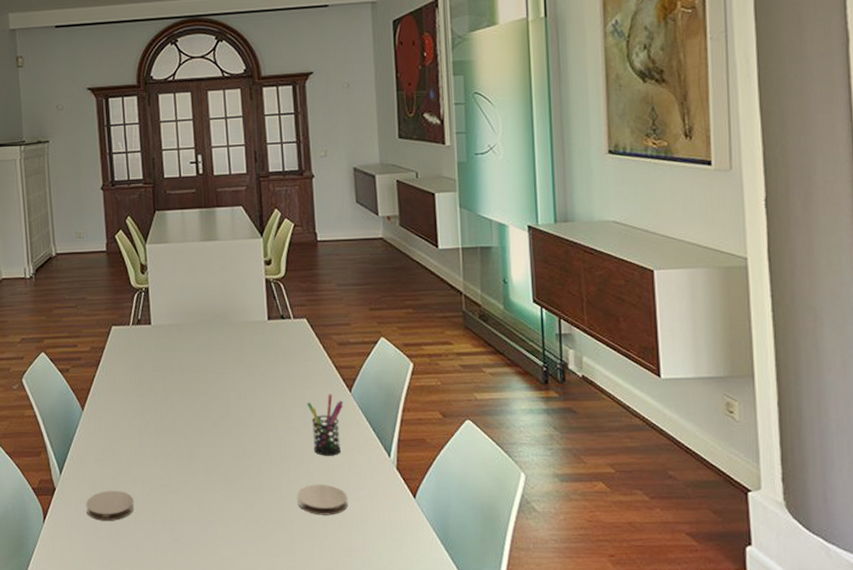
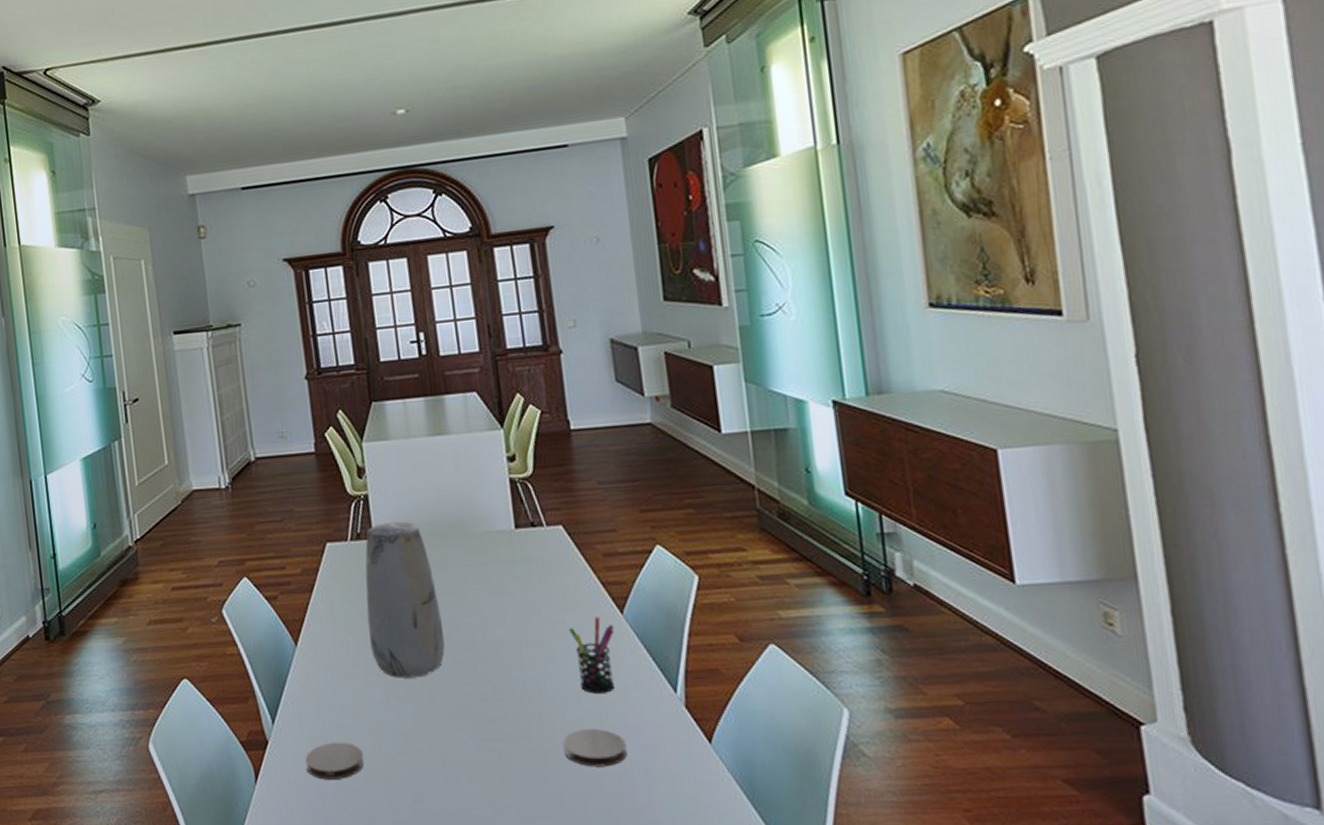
vase: none [142,311,206,440] -> present [365,521,445,678]

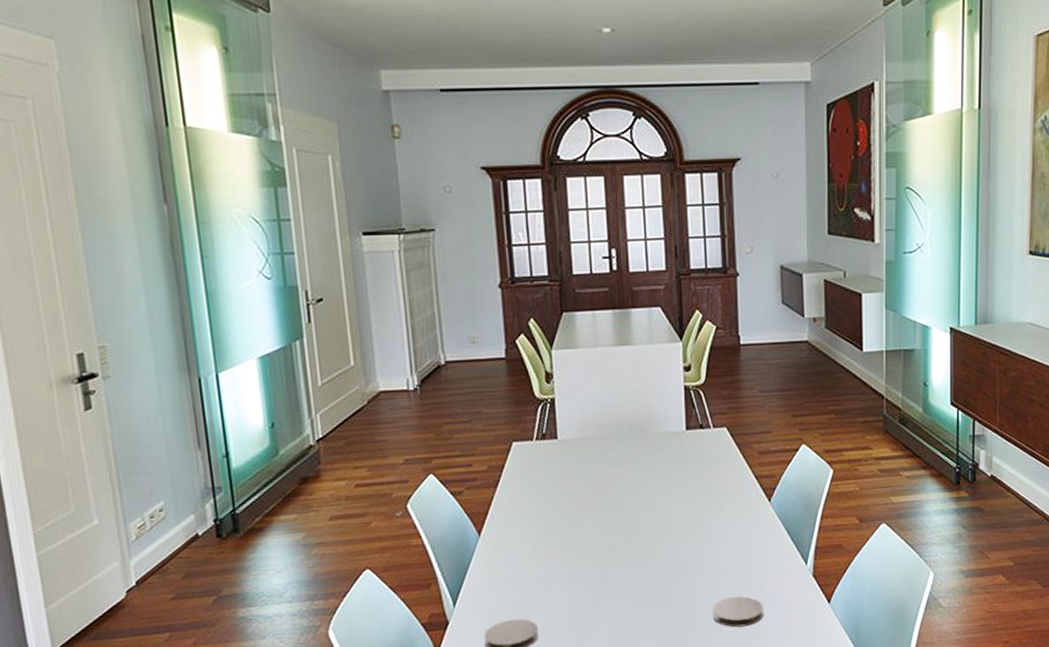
vase: present [365,521,445,678] -> none [548,423,618,562]
pen holder: present [568,616,615,693] -> none [724,504,763,568]

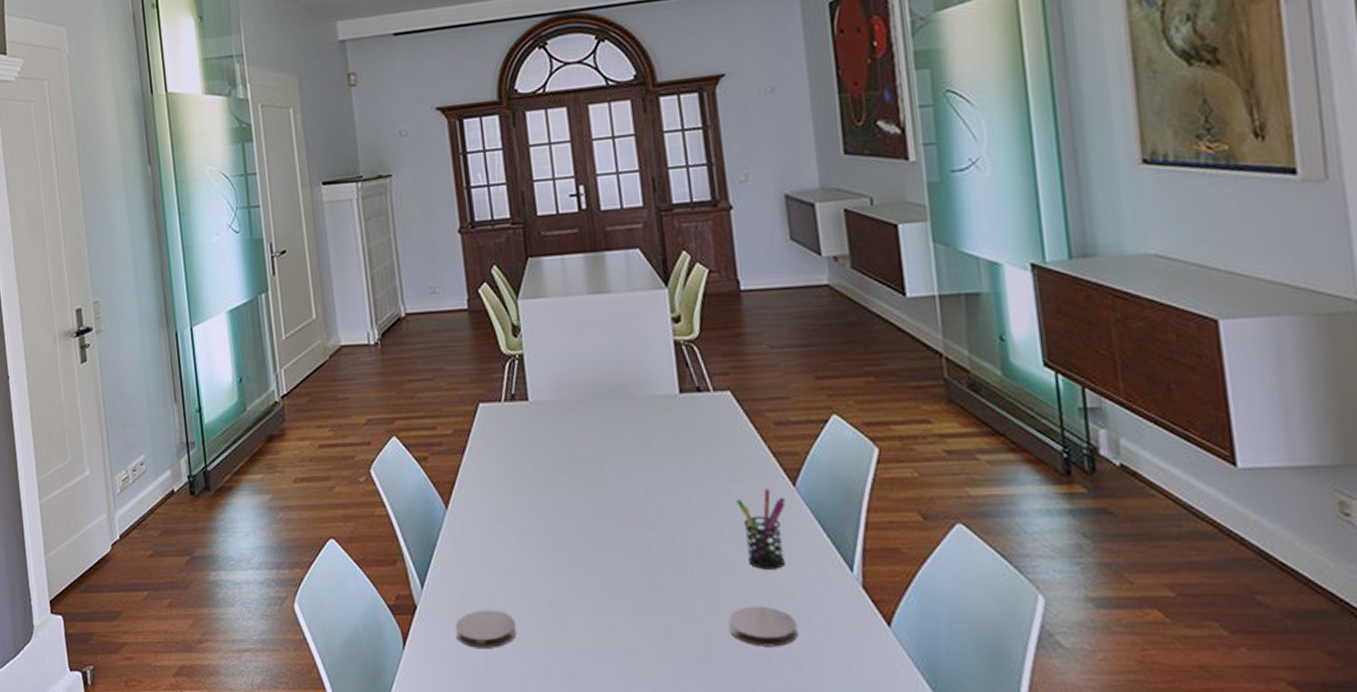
pen holder: none [724,504,763,568] -> present [736,488,786,569]

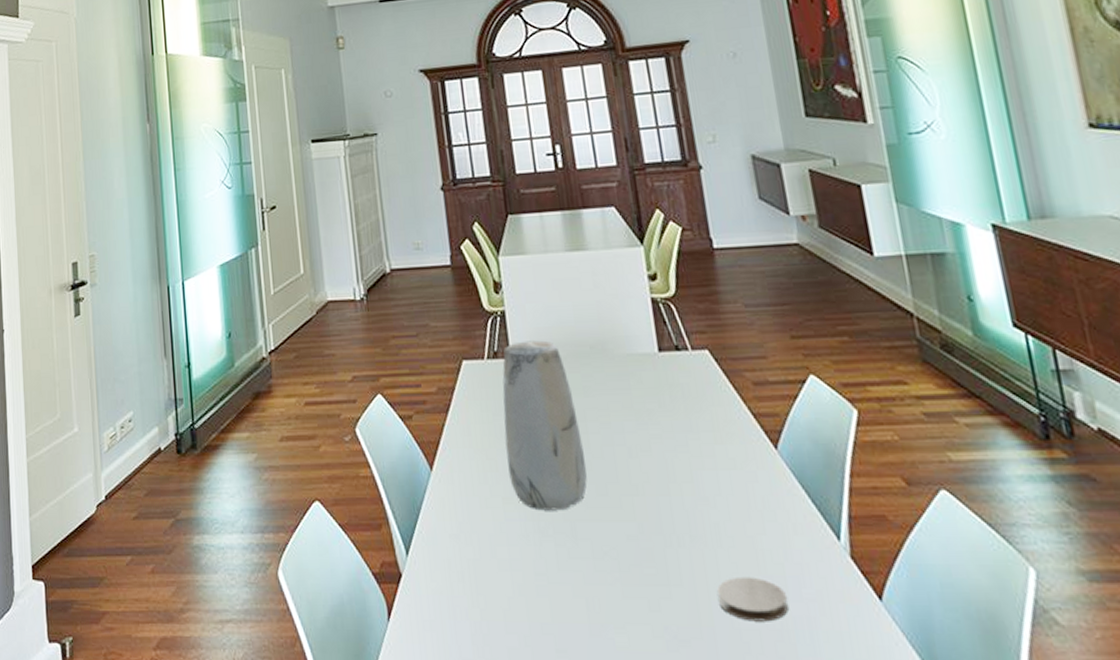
coaster: present [455,610,517,648] -> none [440,578,504,621]
vase: none [519,383,603,546] -> present [502,340,588,511]
pen holder: present [736,488,786,569] -> none [719,451,771,537]

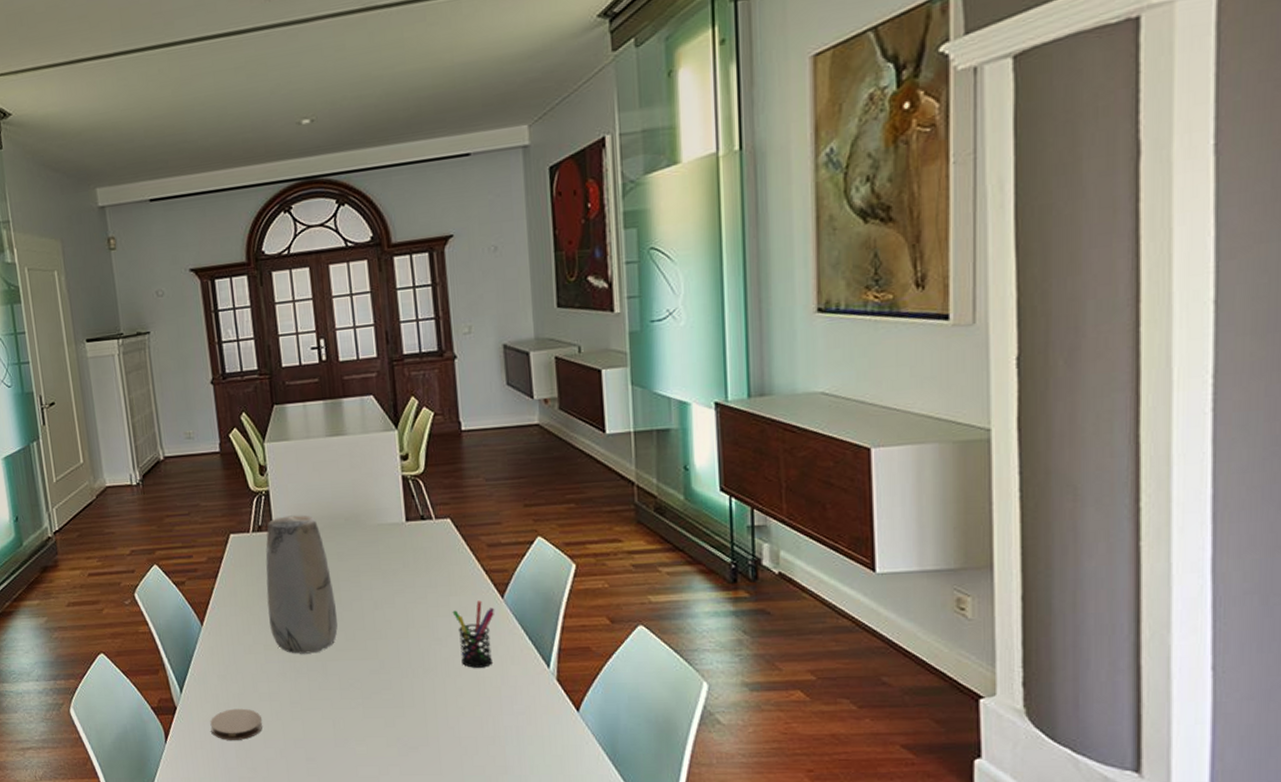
coaster: none [440,578,504,621] -> present [210,708,263,740]
coaster: present [717,576,789,622] -> none [443,698,502,731]
pen holder: none [719,451,771,537] -> present [452,600,495,668]

